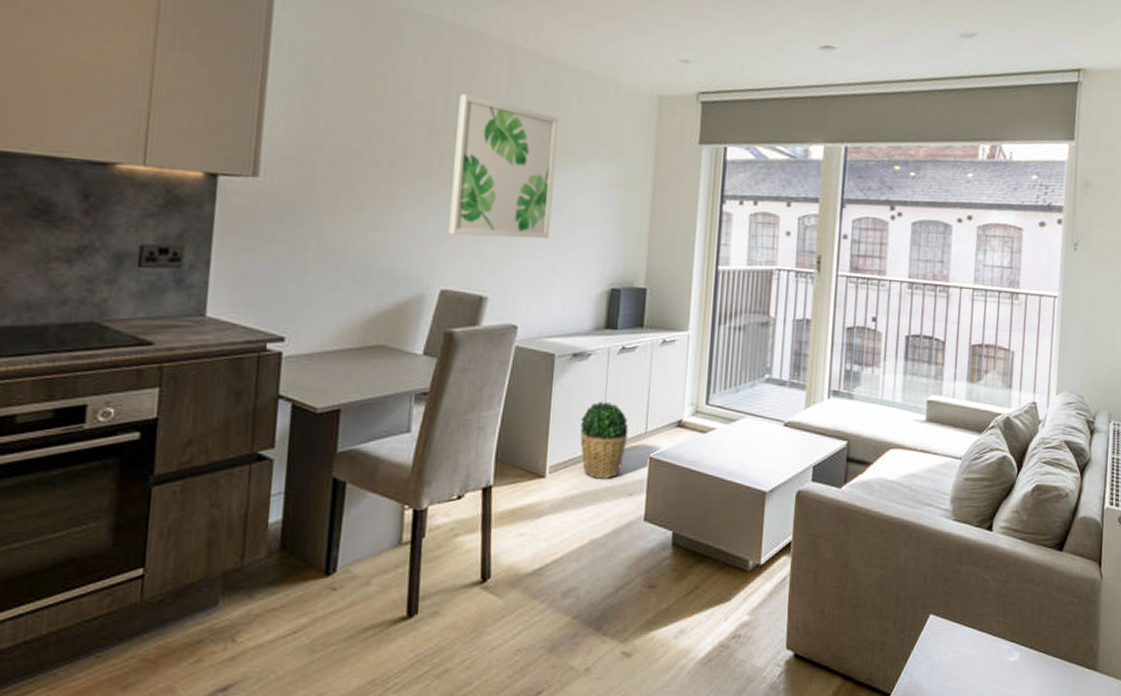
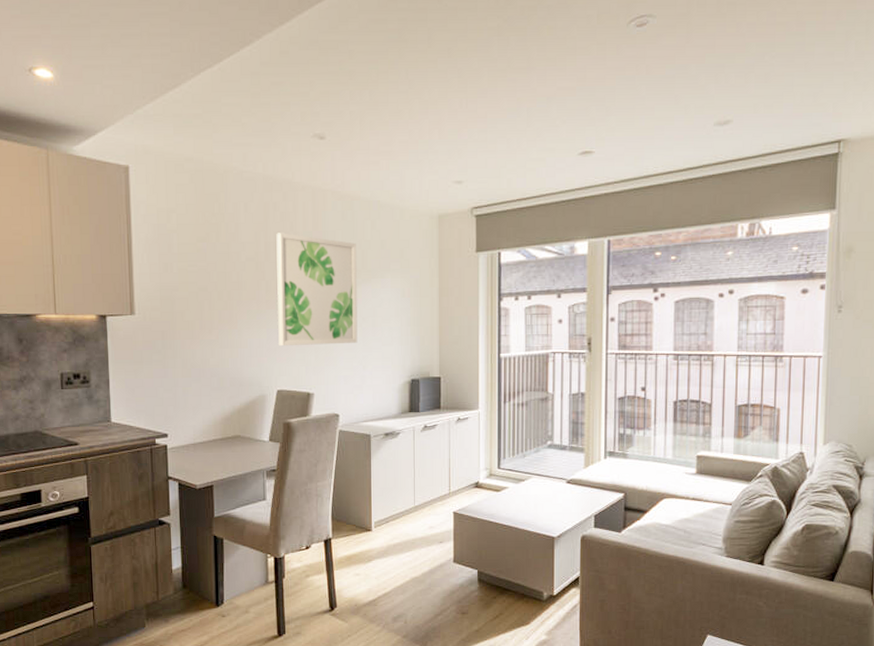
potted plant: present [580,401,629,479] -> none [396,470,435,531]

